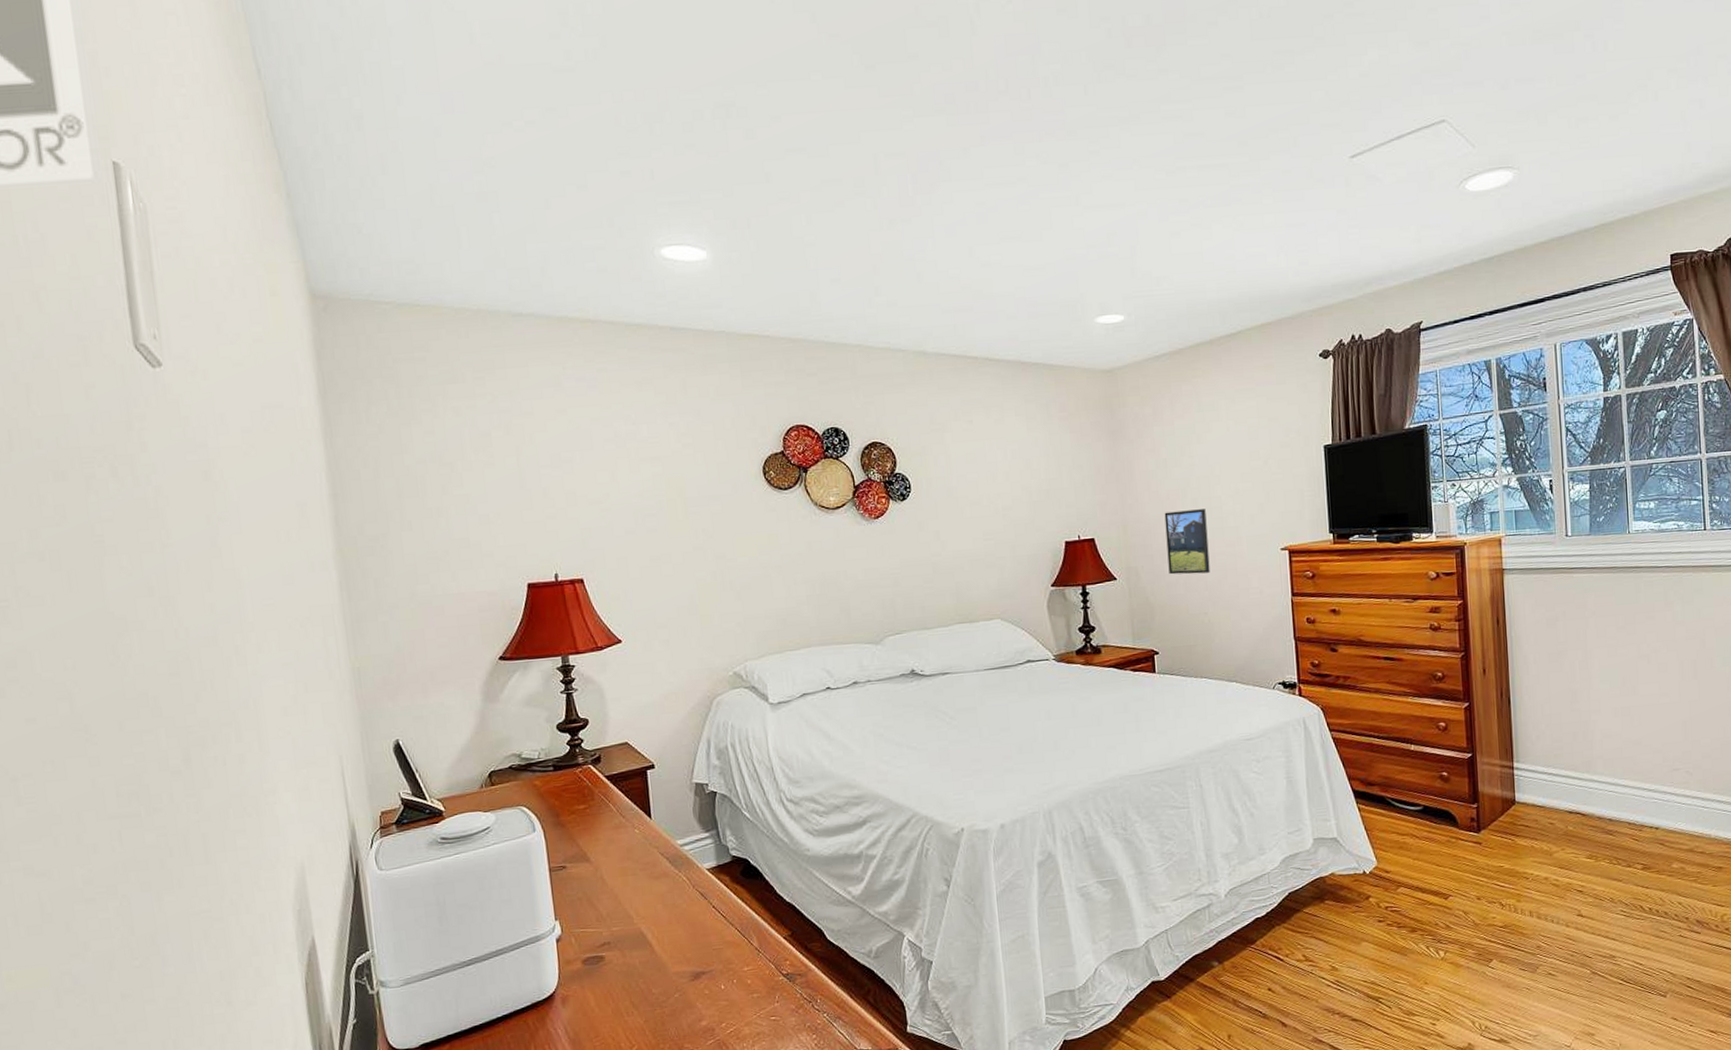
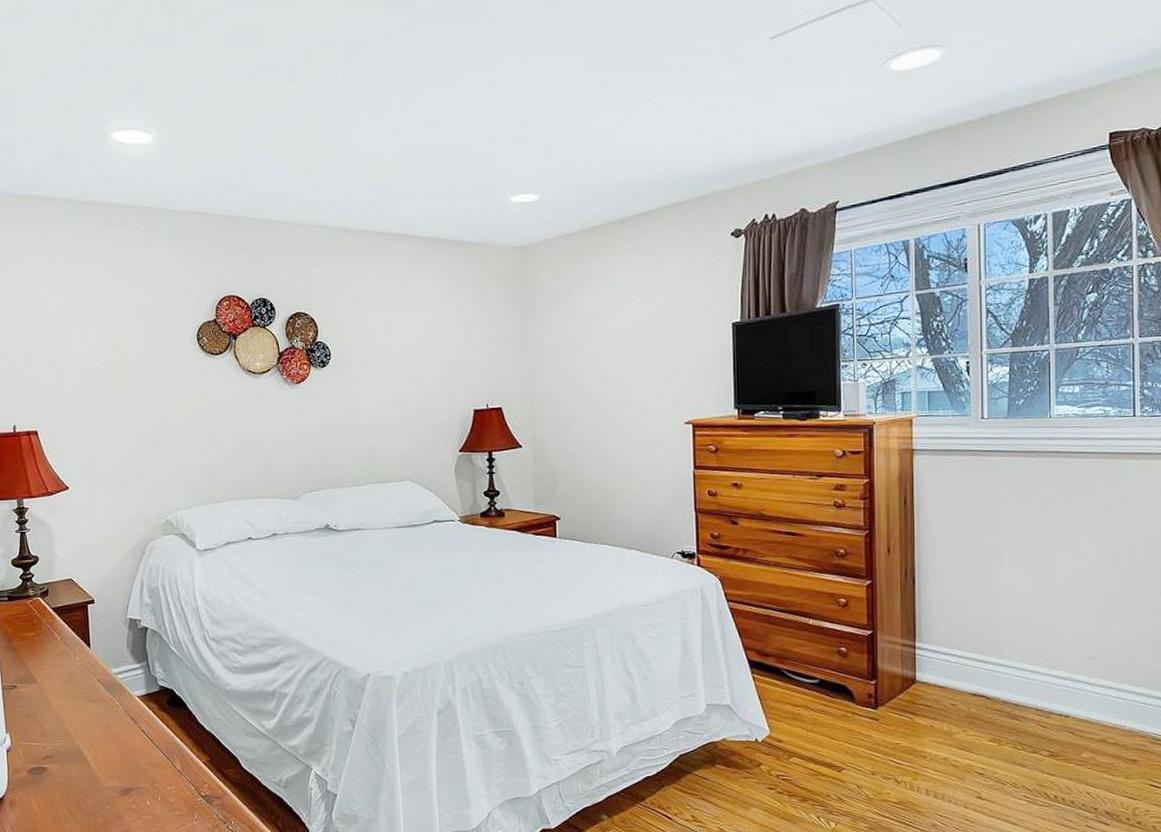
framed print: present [1164,509,1210,575] -> none [570,382,614,445]

